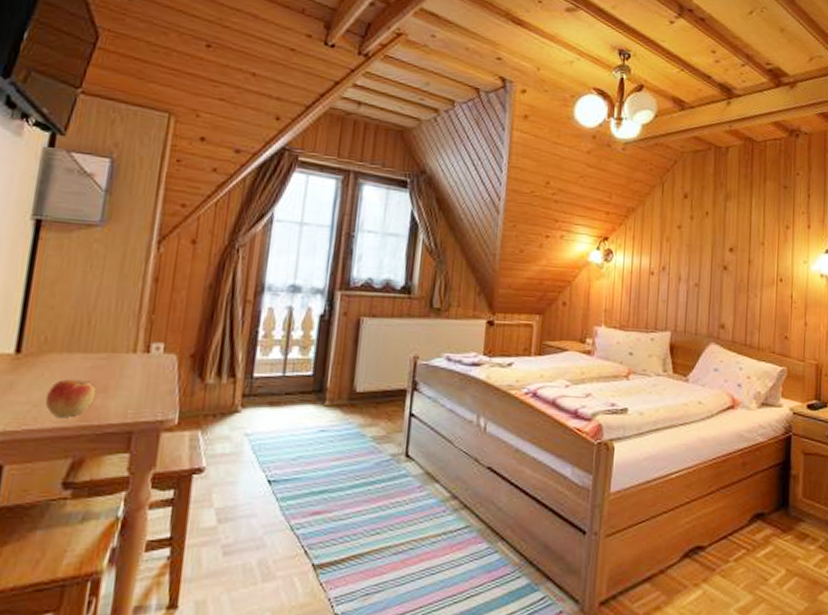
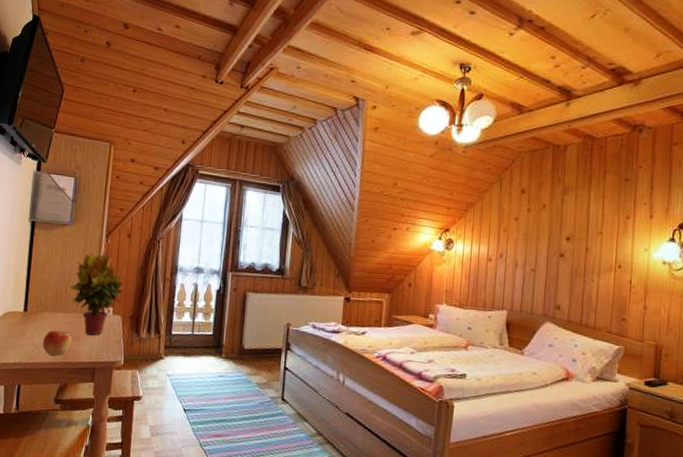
potted plant: none [96,264,182,385] -> present [70,252,123,336]

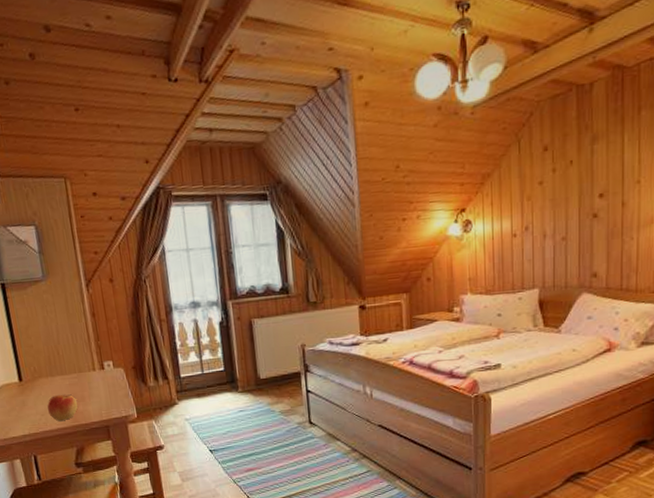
potted plant: present [70,252,123,336] -> none [61,304,121,394]

